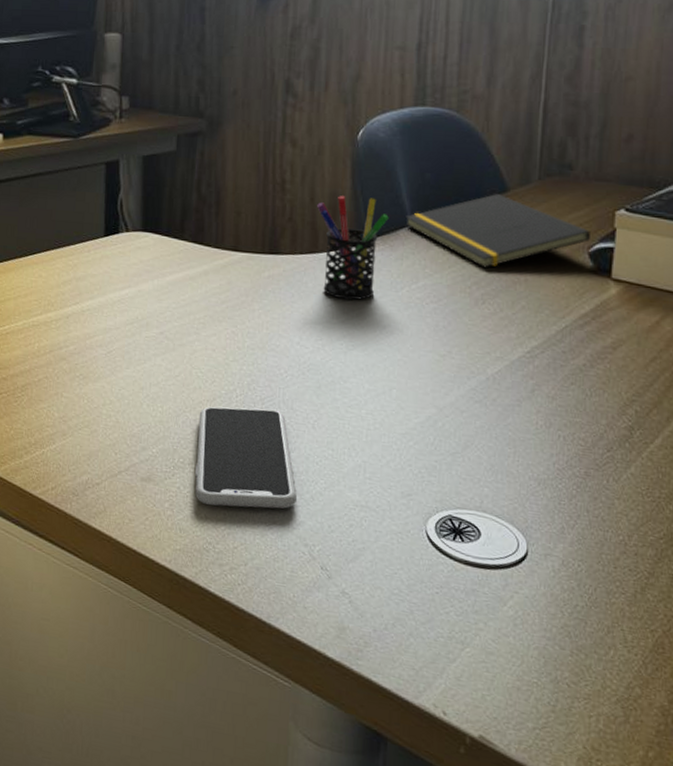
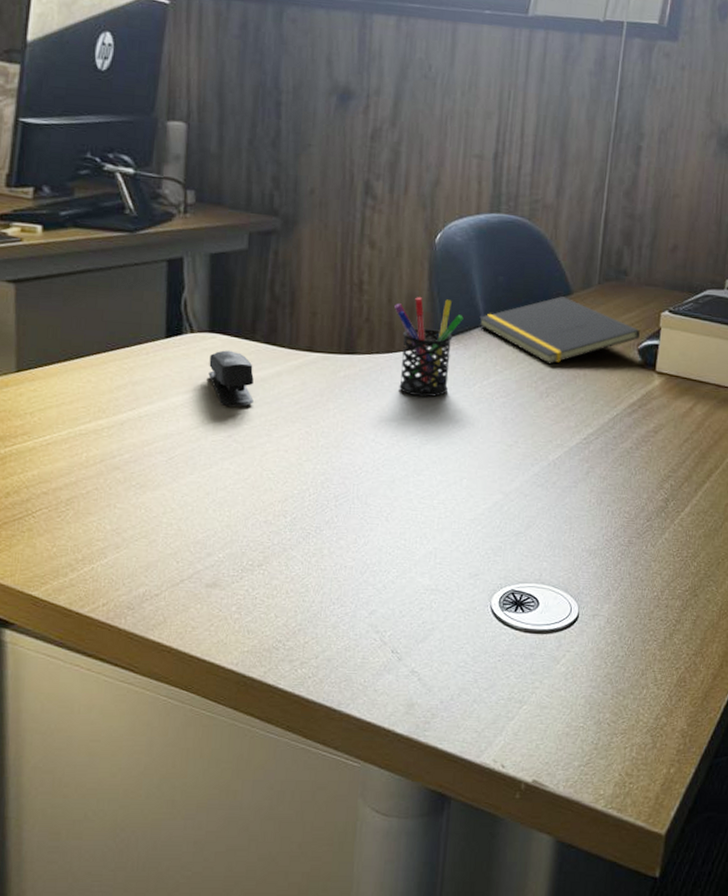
stapler: none [142,248,183,304] -> present [208,350,254,407]
smartphone: present [195,406,297,509] -> none [265,505,369,605]

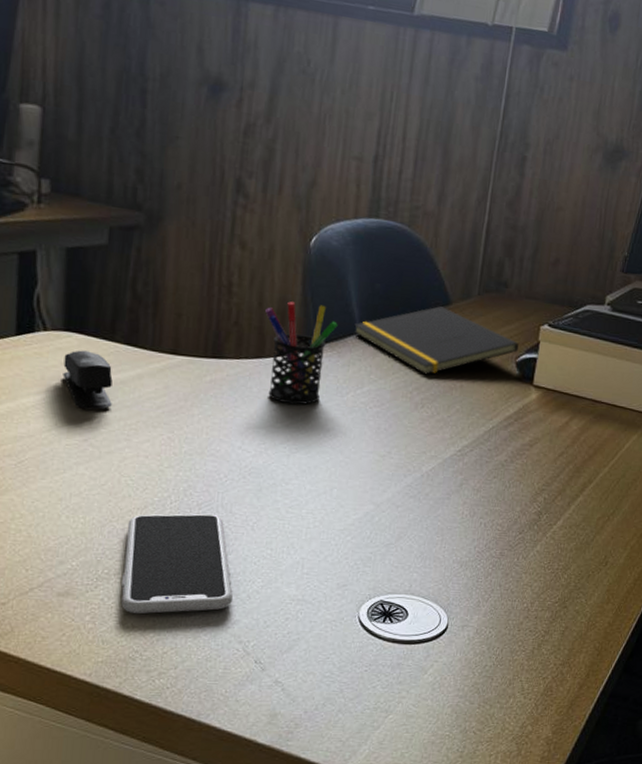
smartphone: none [265,505,369,605] -> present [121,513,233,614]

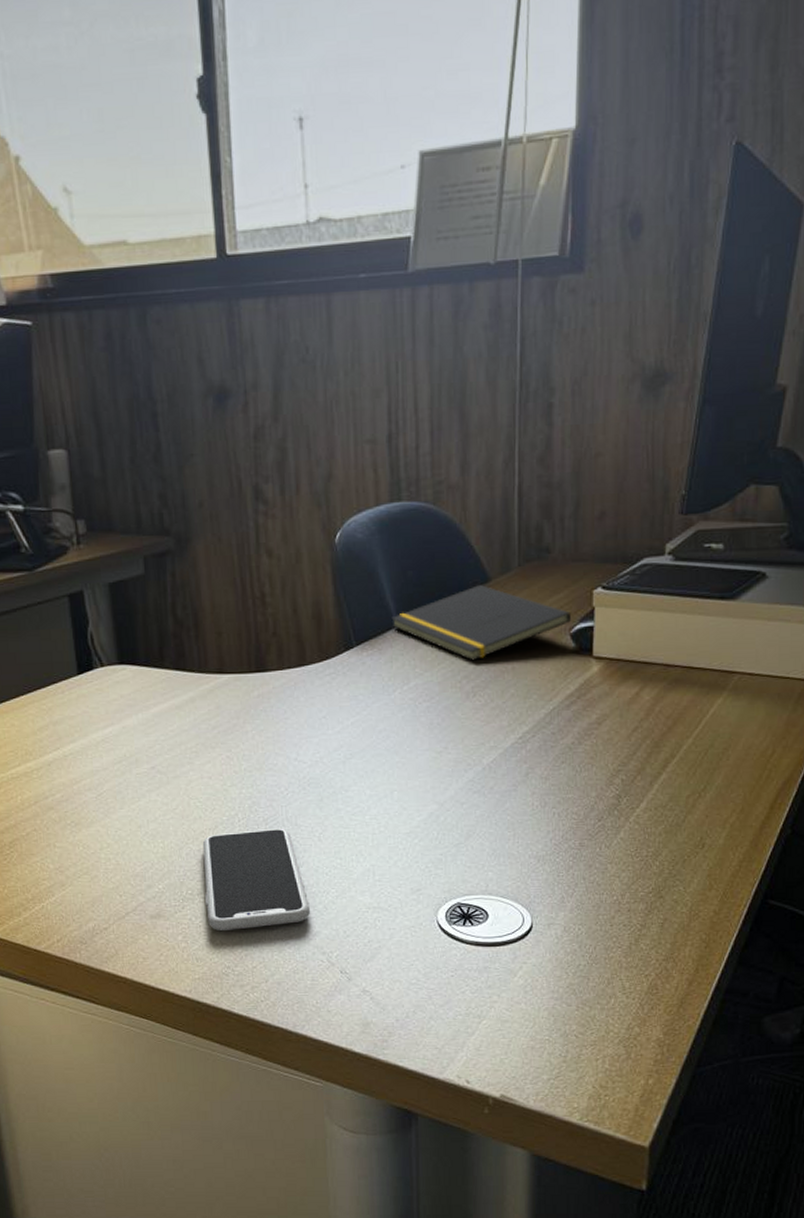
stapler: present [62,350,113,410] -> none [122,681,171,737]
pen holder: present [265,301,338,405] -> none [301,602,375,710]

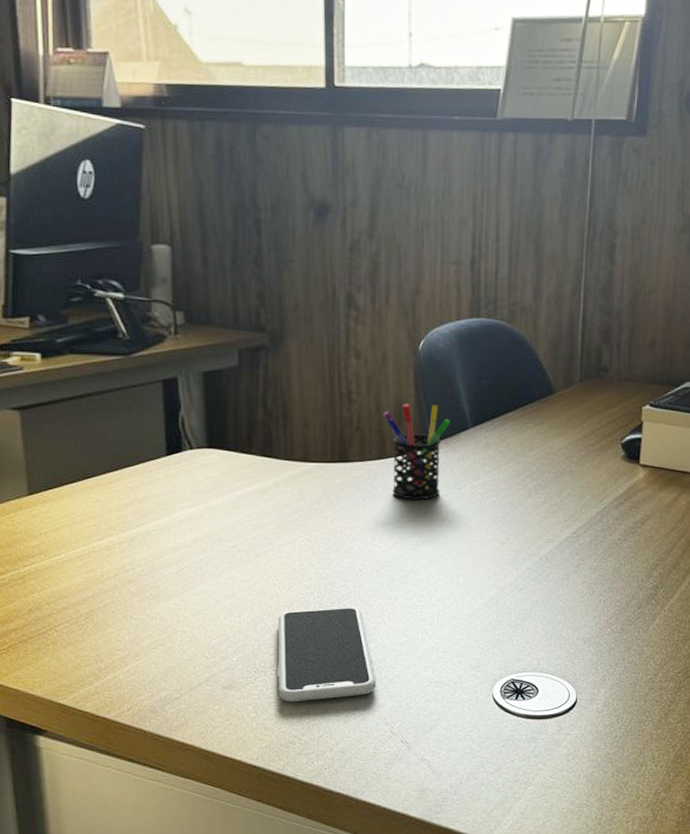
pen holder: none [301,602,375,710] -> present [383,404,451,500]
notepad: present [391,585,572,661] -> none [466,396,624,463]

